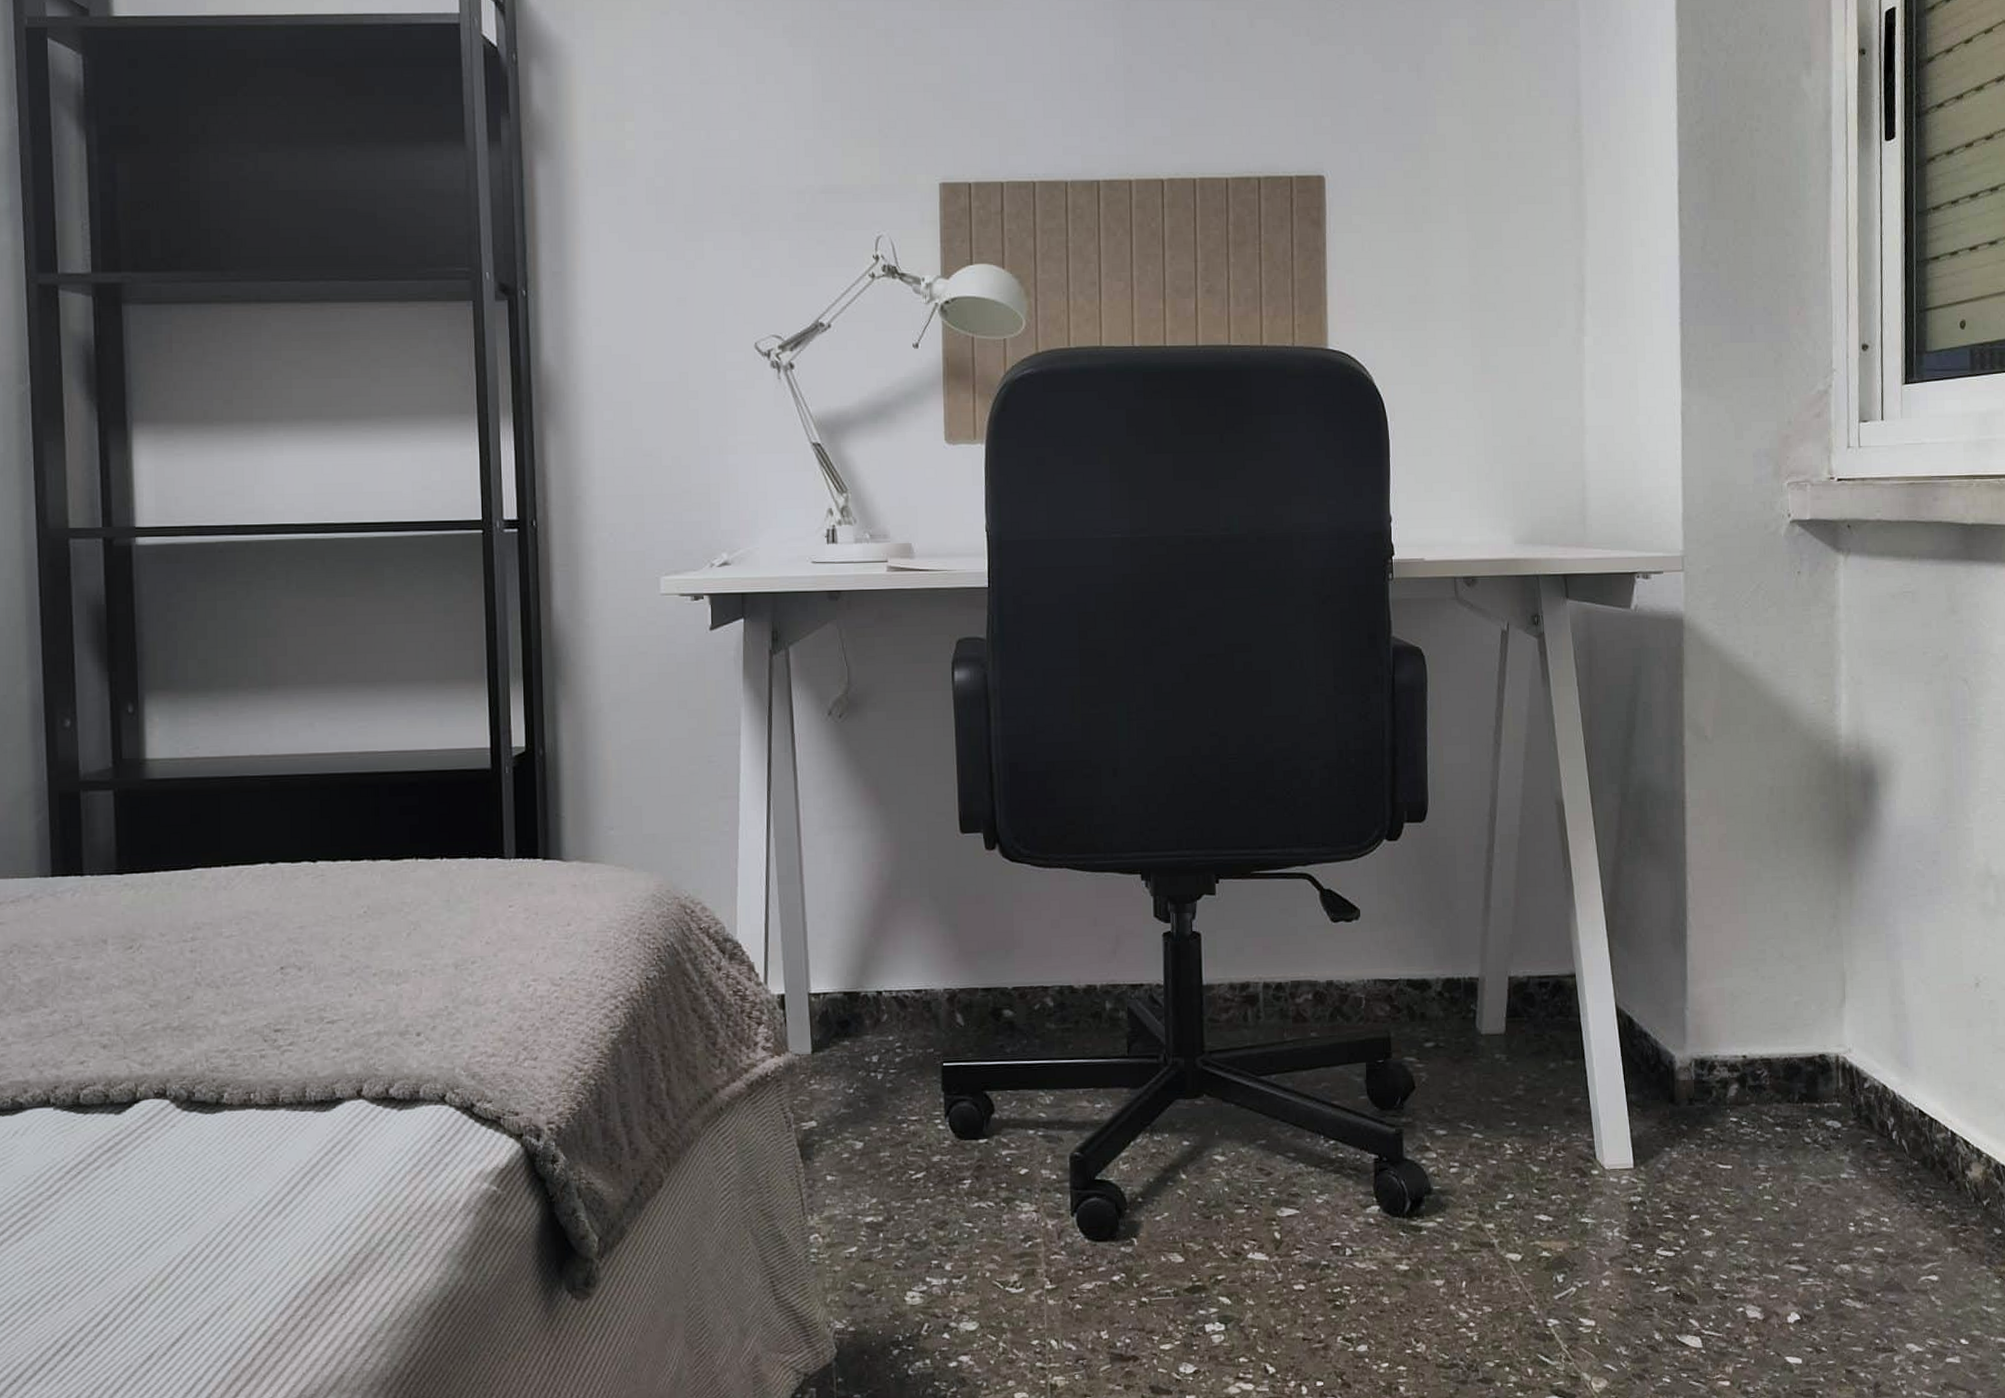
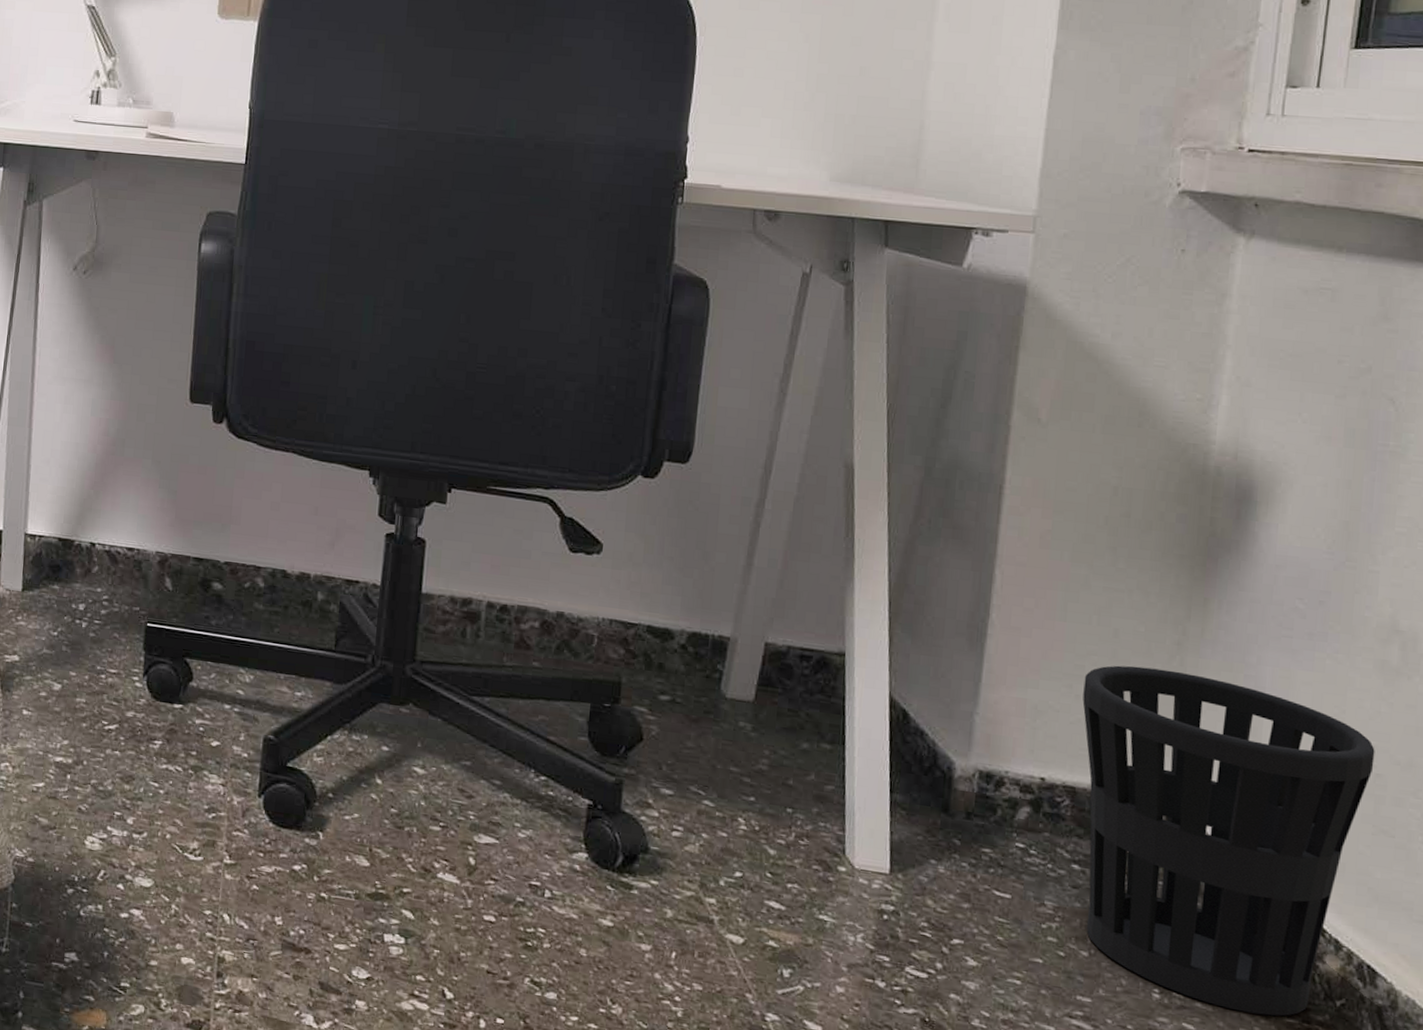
wastebasket: none [1766,941,1988,1228] -> present [1082,665,1375,1016]

